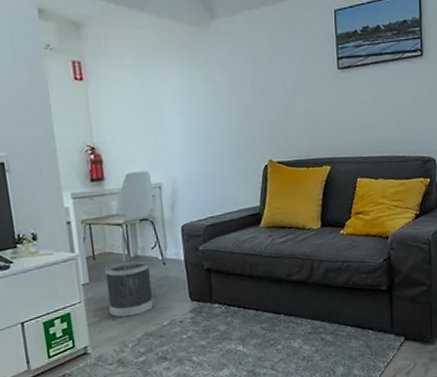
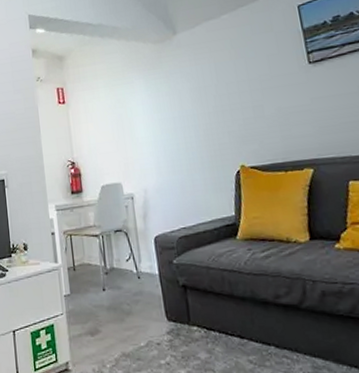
wastebasket: present [105,259,154,318] -> none [84,271,131,334]

